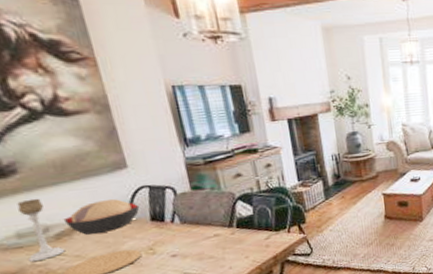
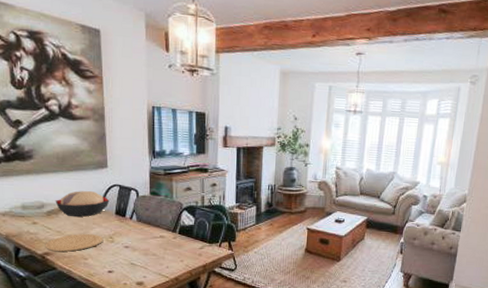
candle holder: present [17,198,66,262] -> none [26,180,52,230]

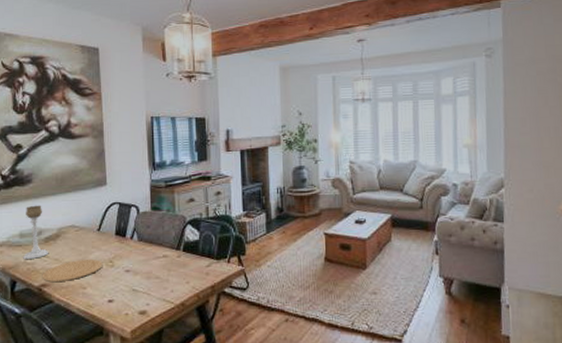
candle holder: none [26,180,52,230] -> present [23,205,49,259]
decorative bowl: present [55,191,110,217] -> none [53,212,109,241]

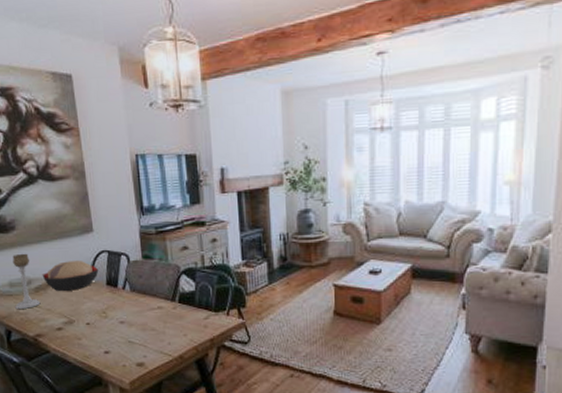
plate: present [42,259,103,282] -> none [36,310,96,332]
decorative bowl: none [53,212,109,241] -> present [42,261,99,291]

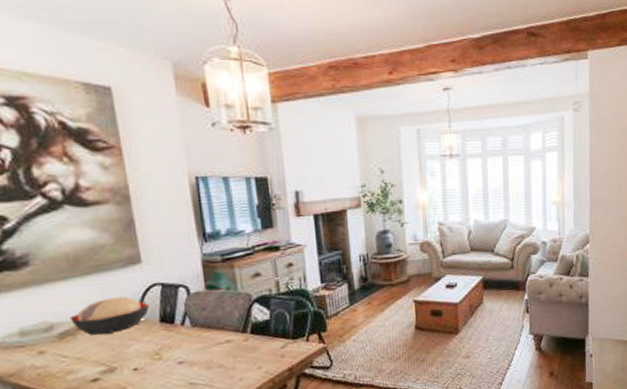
candle holder: present [12,253,41,309] -> none [24,293,68,362]

